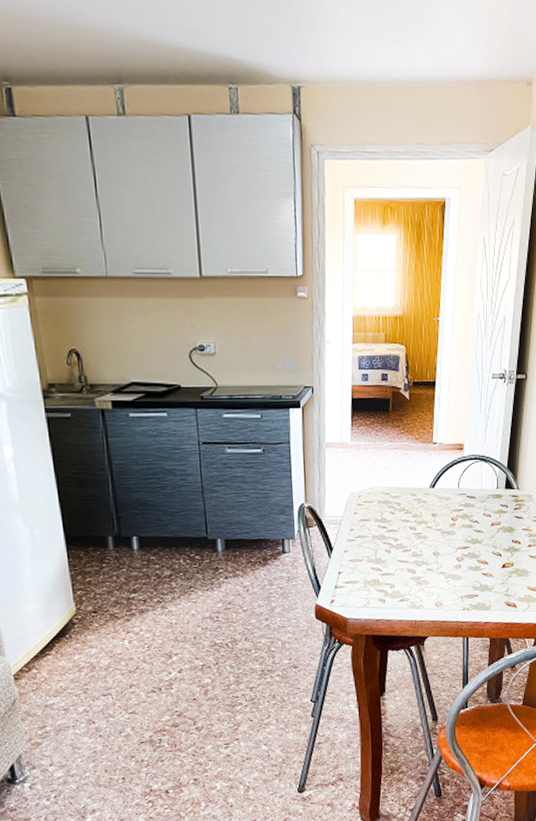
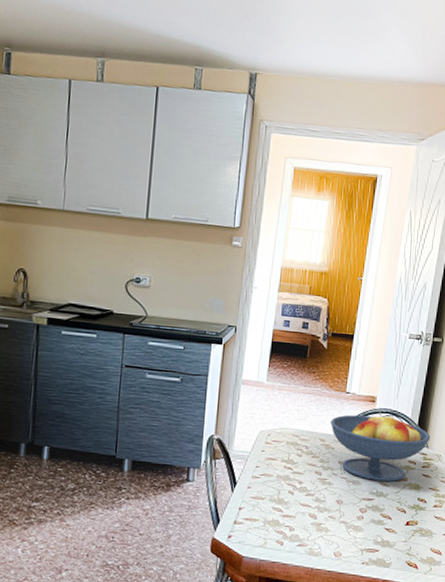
fruit bowl: none [419,459,521,529] -> present [330,412,431,482]

